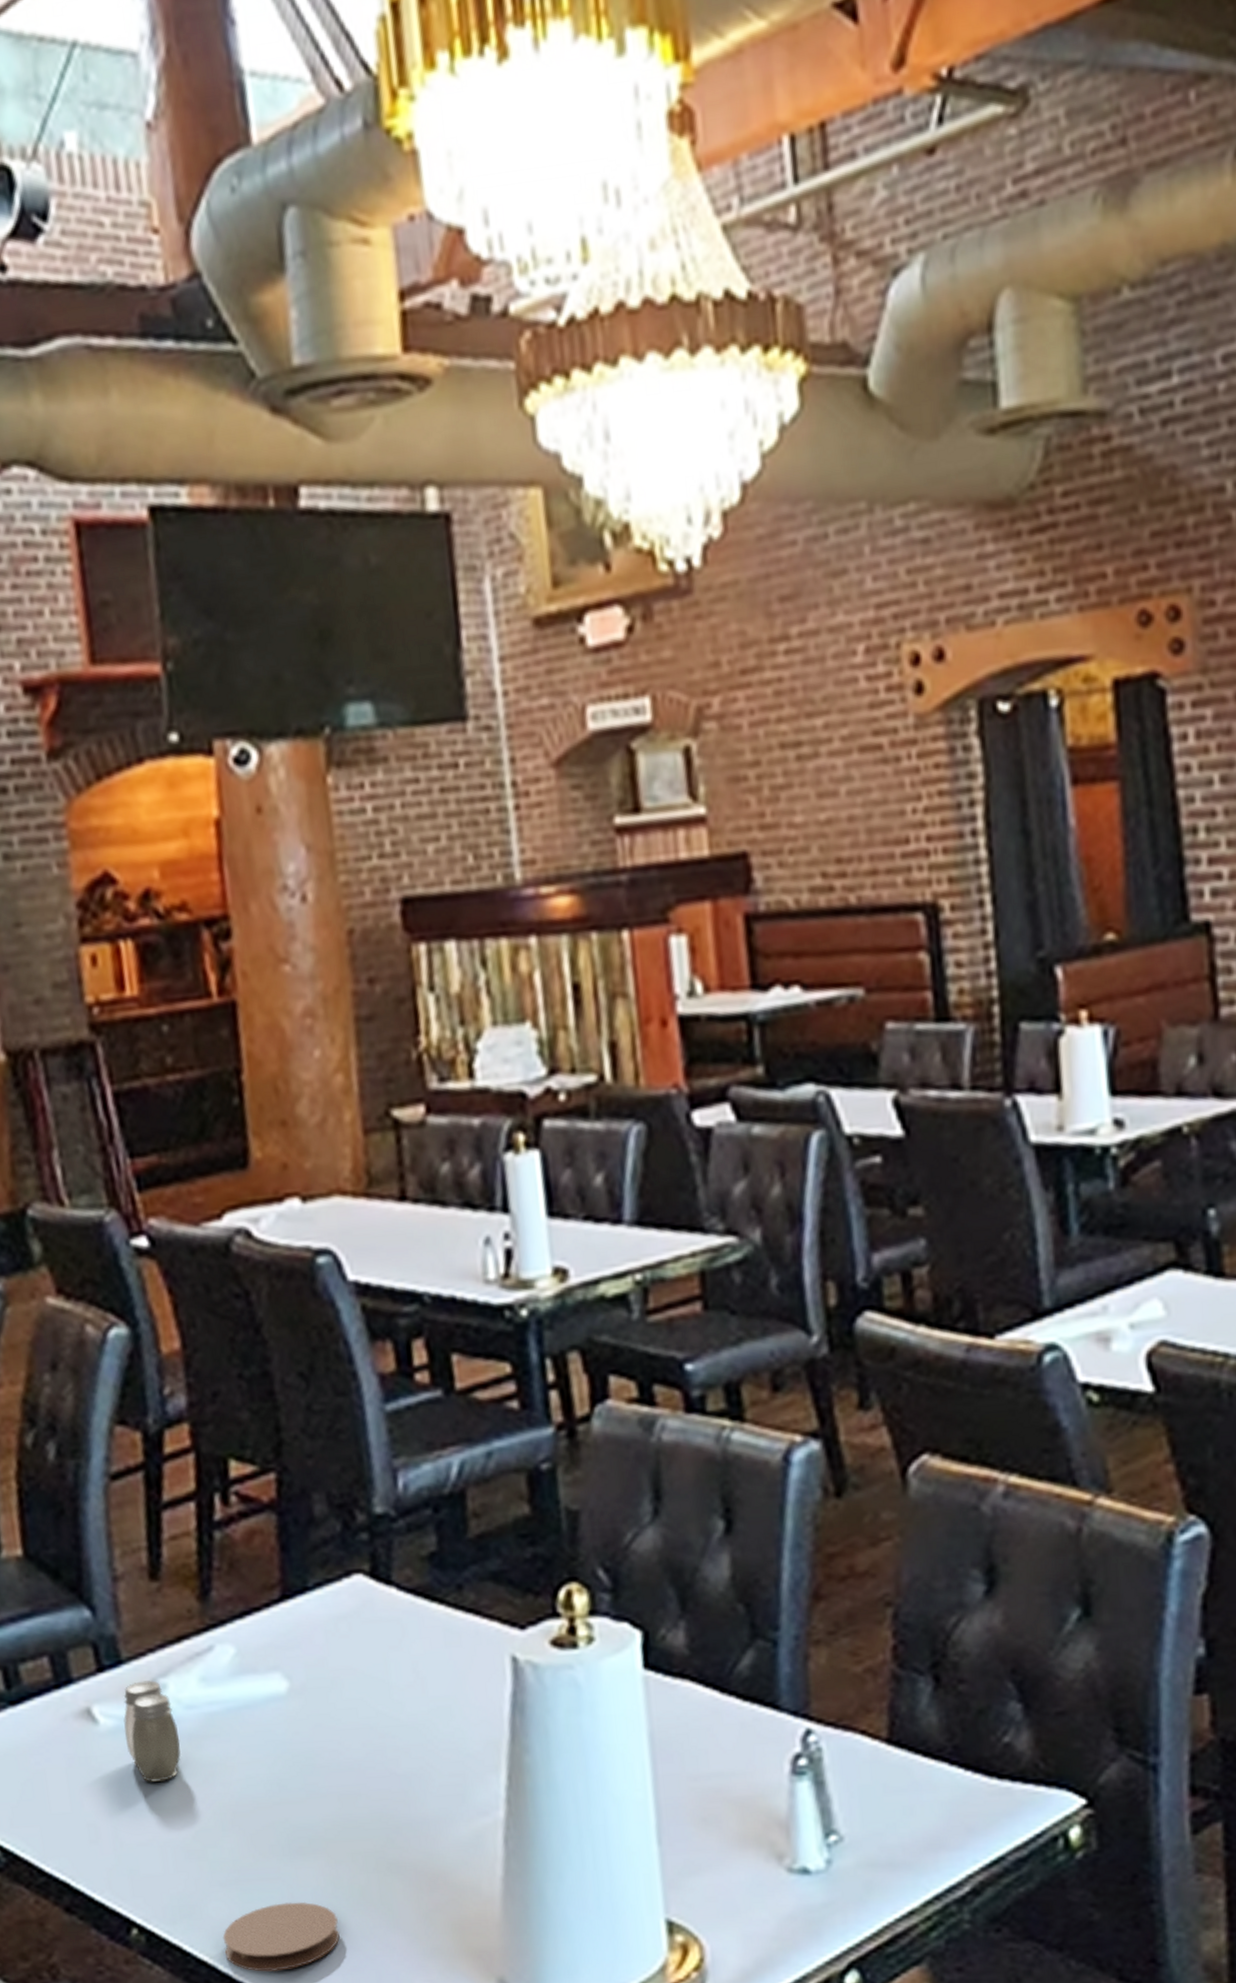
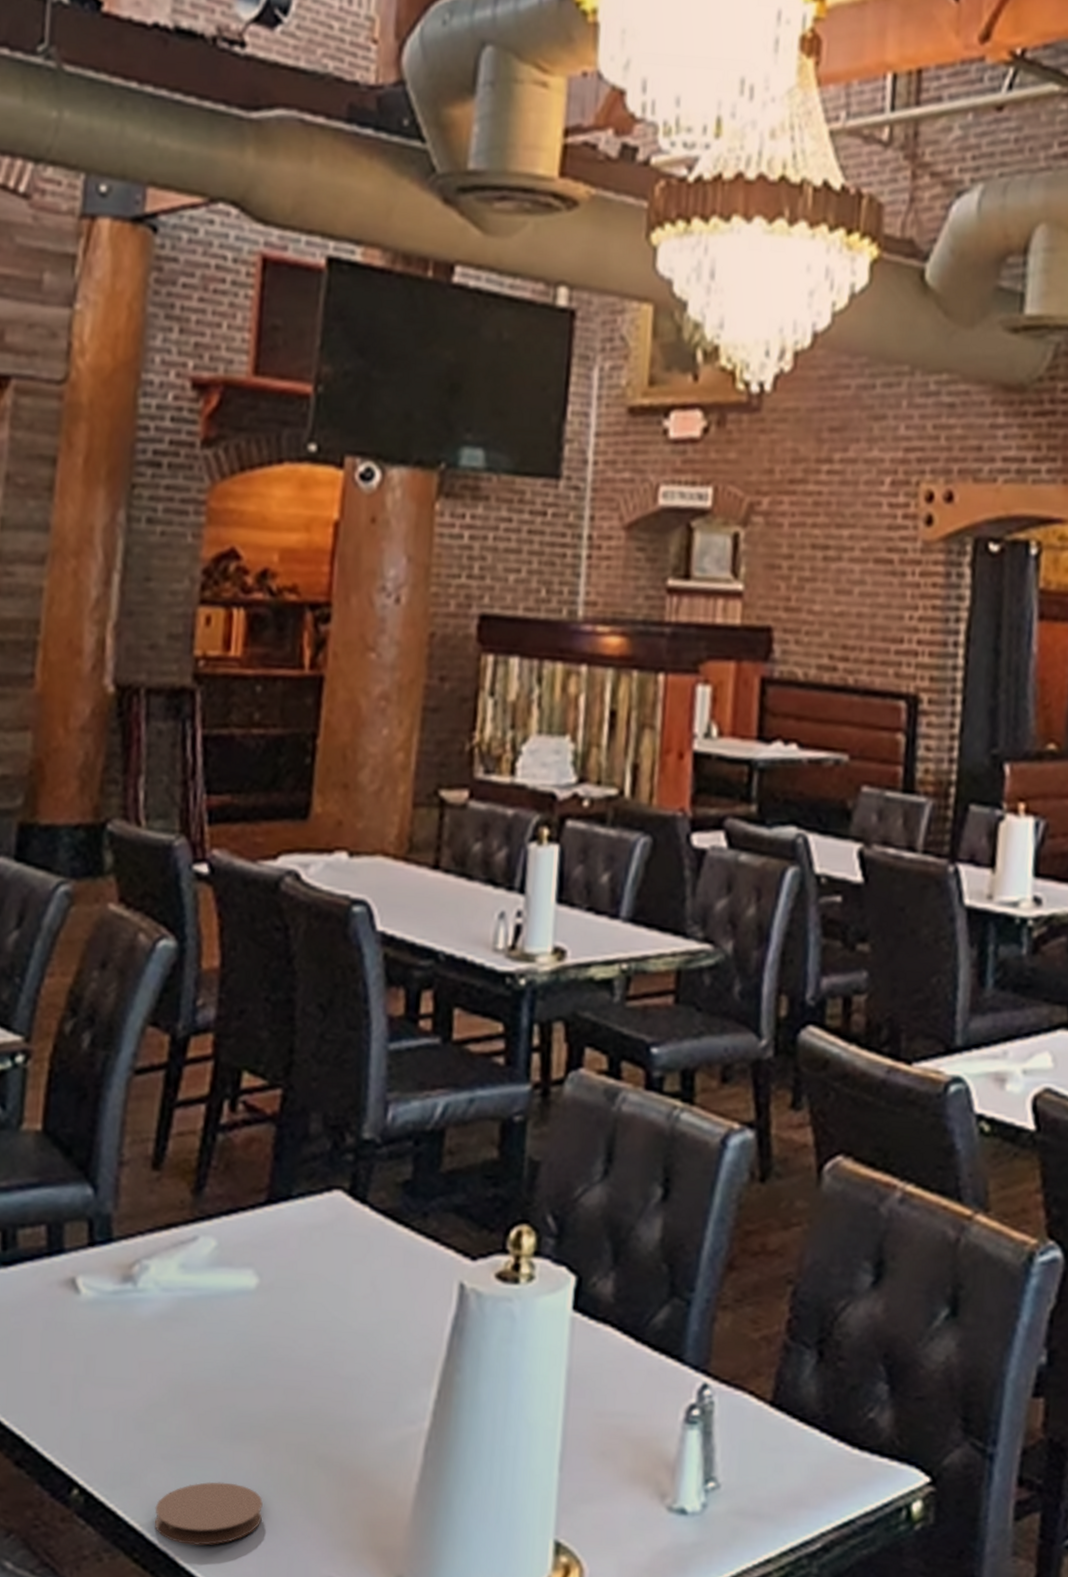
salt and pepper shaker: present [123,1680,182,1782] -> none [101,1260,152,1355]

